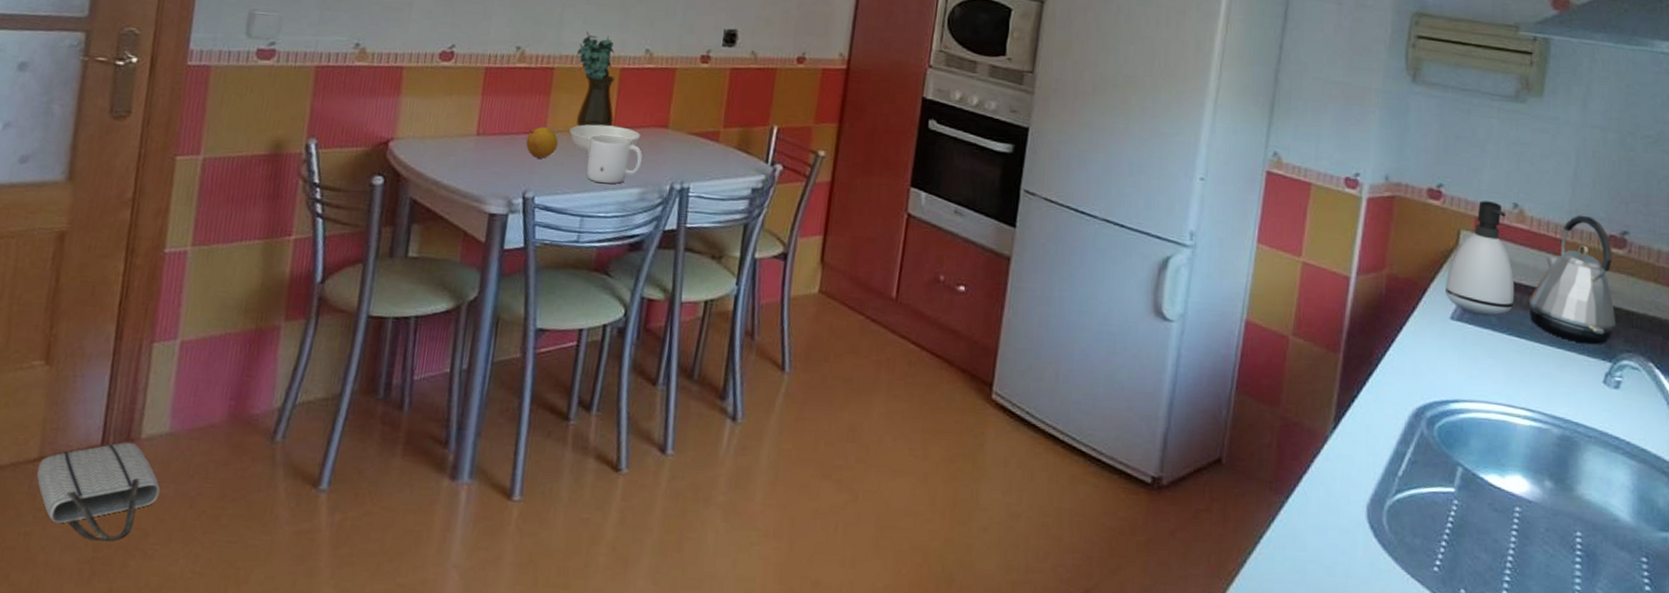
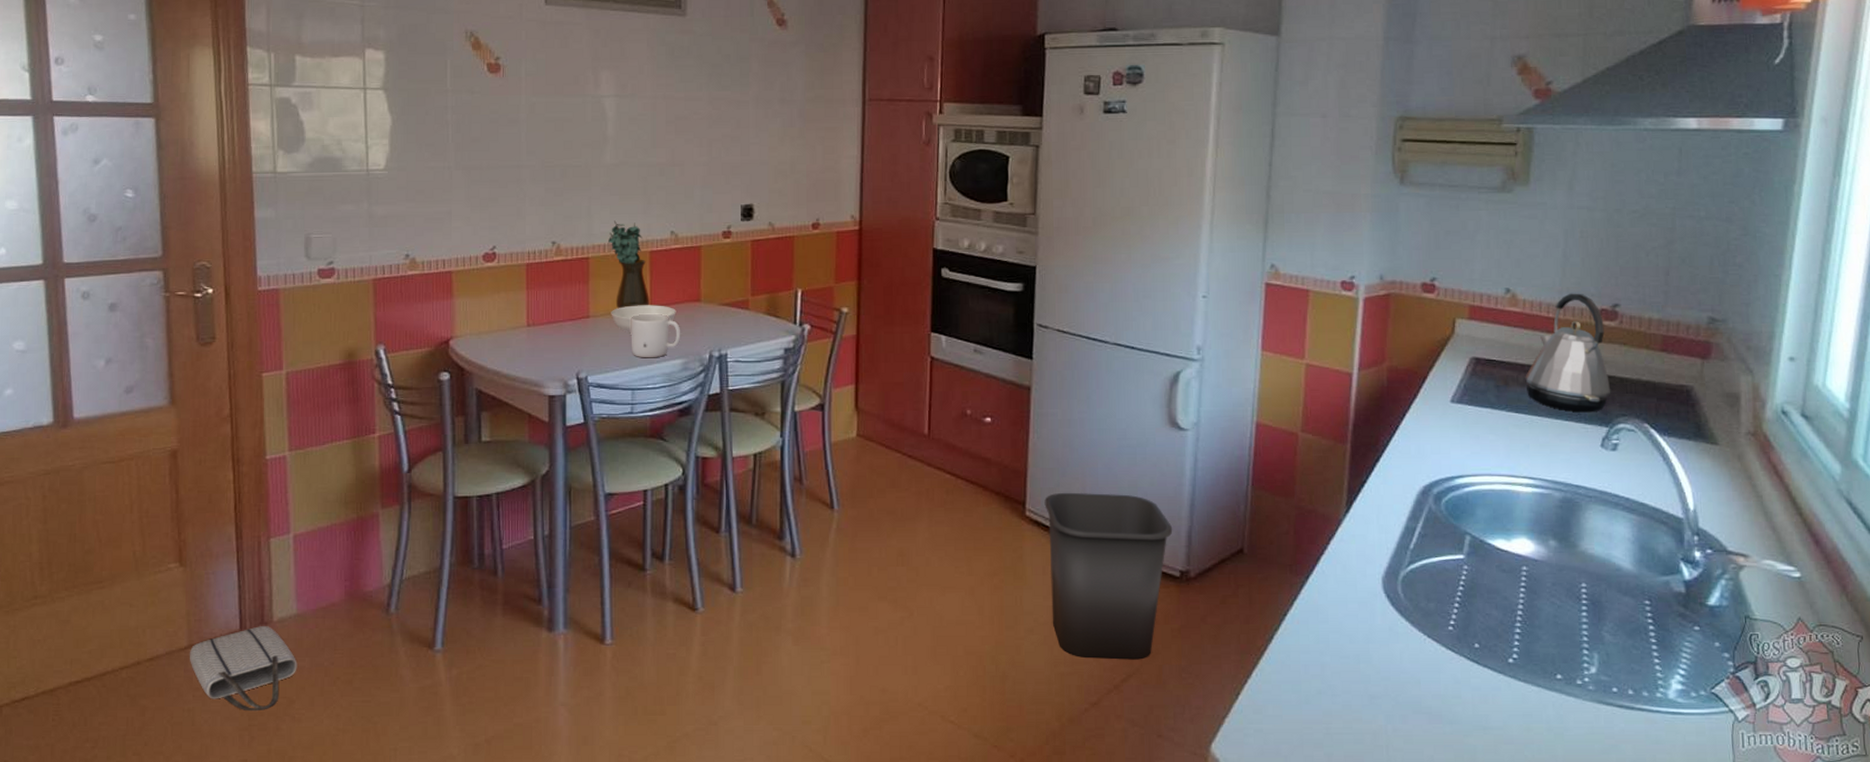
fruit: present [526,127,559,159] -> none [573,313,602,341]
waste bin: none [1008,376,1148,574] -> present [1044,492,1173,660]
soap dispenser: present [1444,201,1515,317] -> none [1443,289,1511,396]

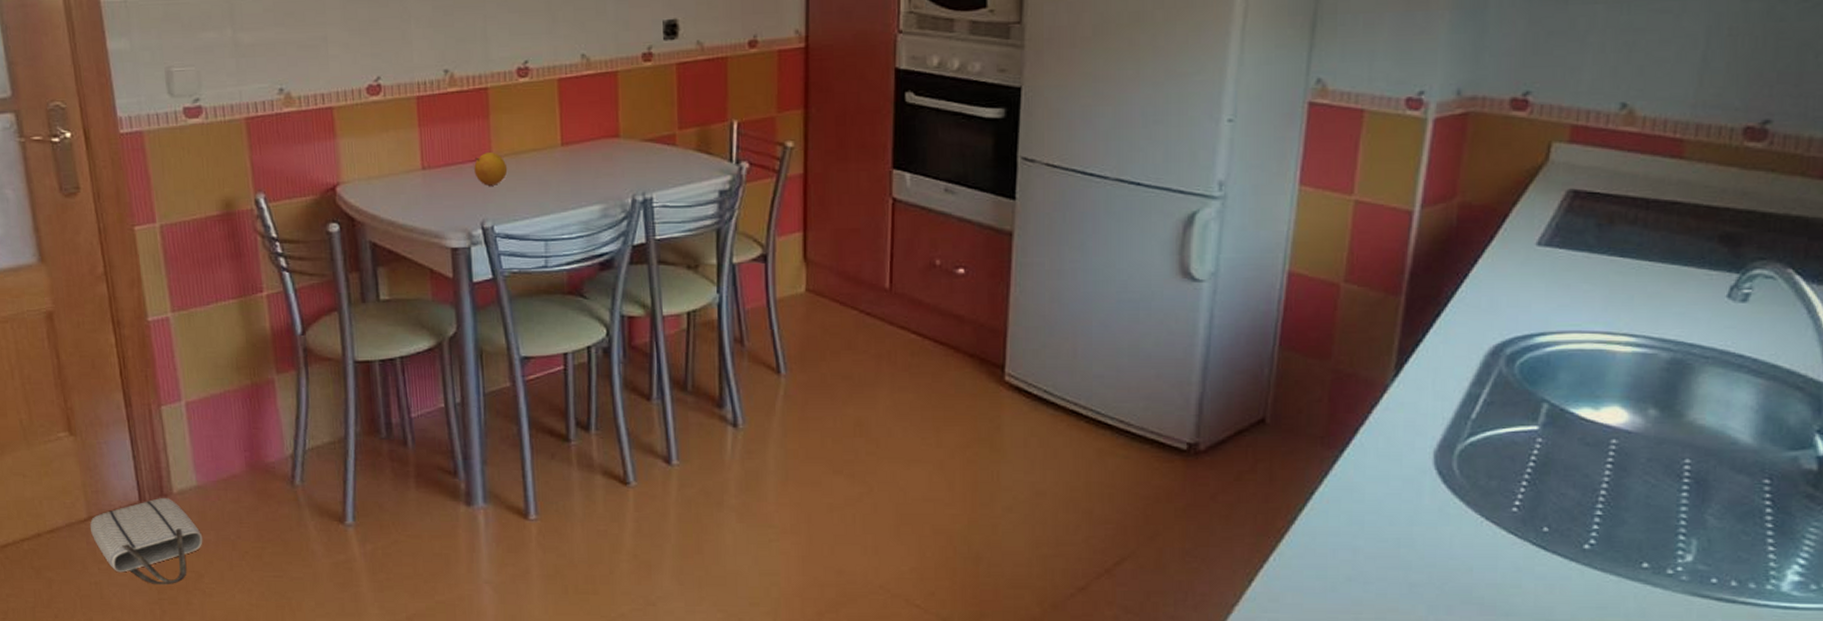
fruit: none [573,313,602,341] -> present [474,152,508,186]
vase: present [608,220,649,309] -> none [509,43,560,147]
bowl: present [611,305,676,334] -> none [516,142,592,176]
mug: present [631,313,681,358] -> none [539,152,599,204]
waste bin: present [1044,492,1173,660] -> none [1027,354,1181,542]
kettle: present [1525,293,1611,413] -> none [1636,107,1749,256]

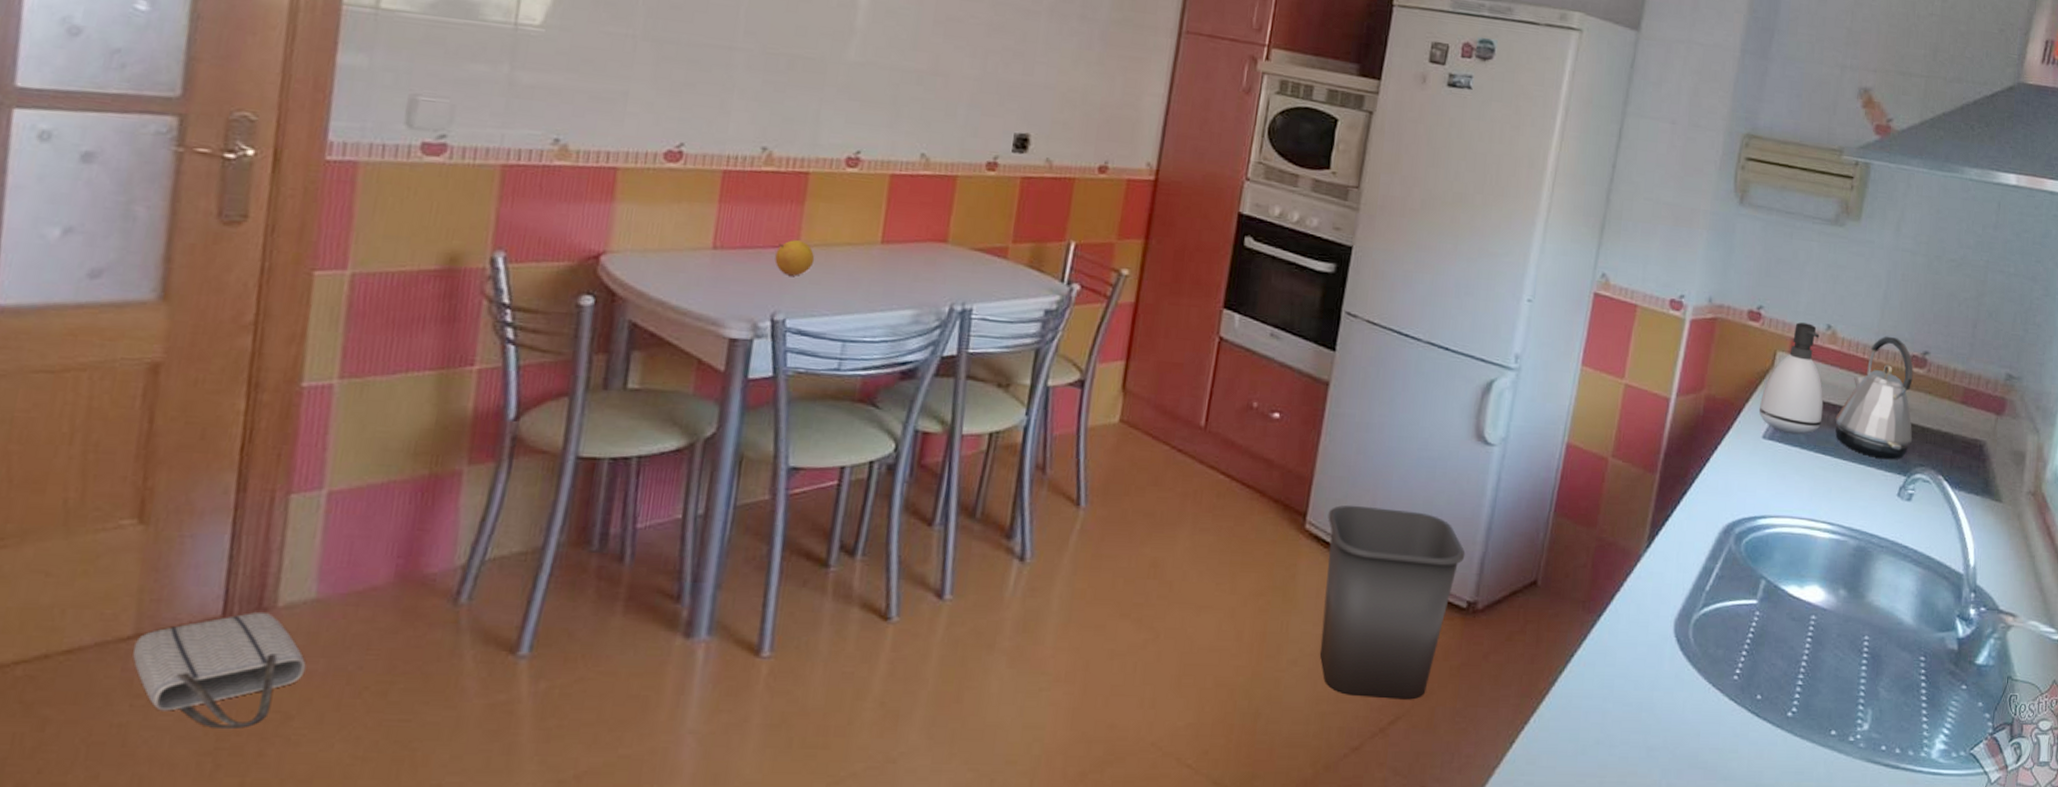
waste bin: none [1027,354,1181,542] -> present [1319,505,1466,700]
soap dispenser: none [1530,104,1619,238] -> present [1758,322,1824,435]
kettle: none [1636,107,1749,256] -> present [1835,336,1914,460]

